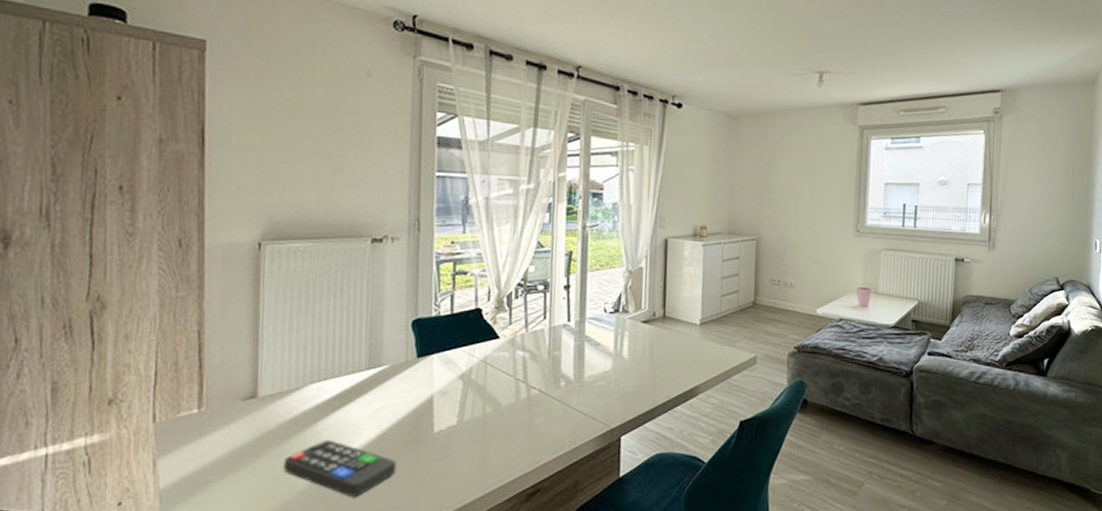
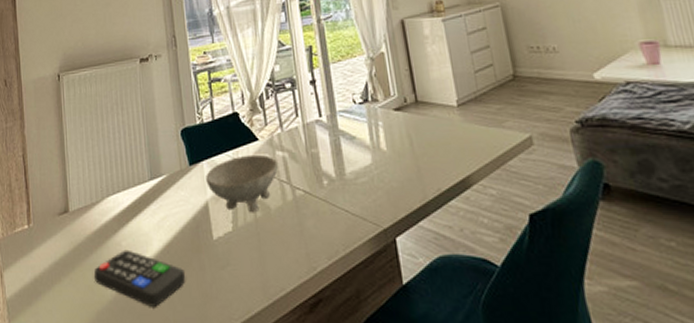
bowl: none [434,352,516,409] -> present [206,154,278,213]

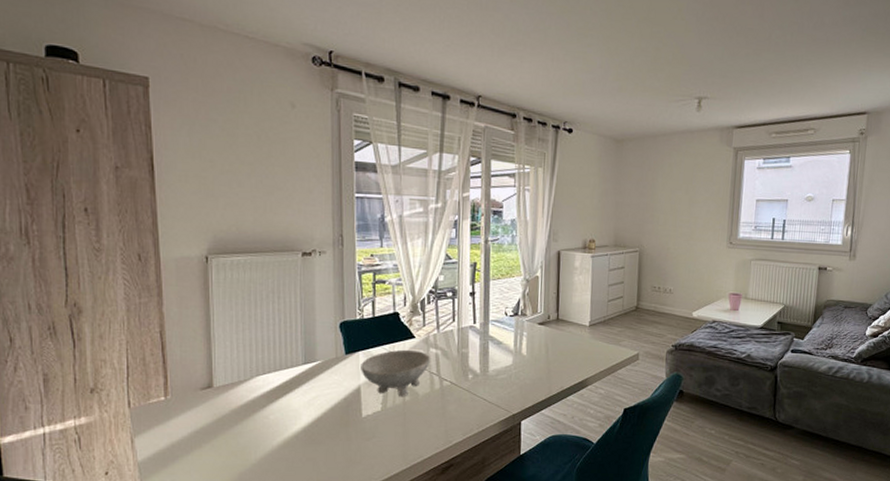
remote control: present [94,249,186,307] -> none [239,422,332,469]

